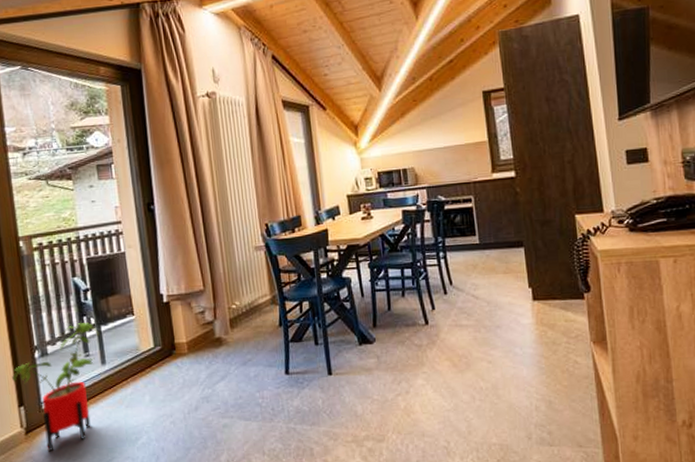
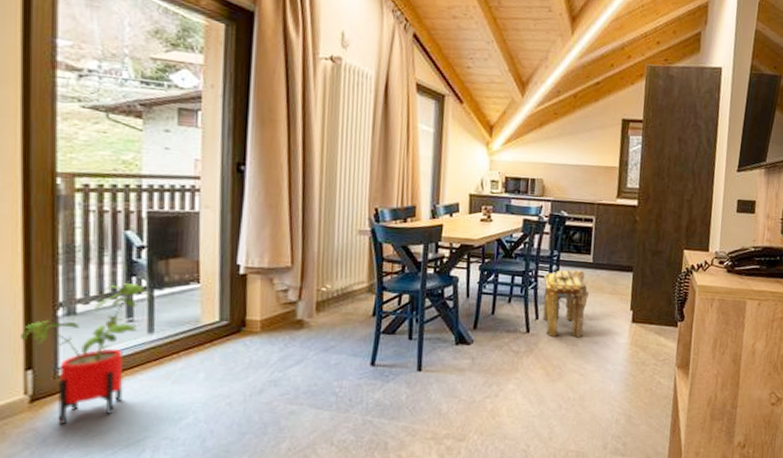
stool: none [432,253,483,327] -> present [542,269,590,338]

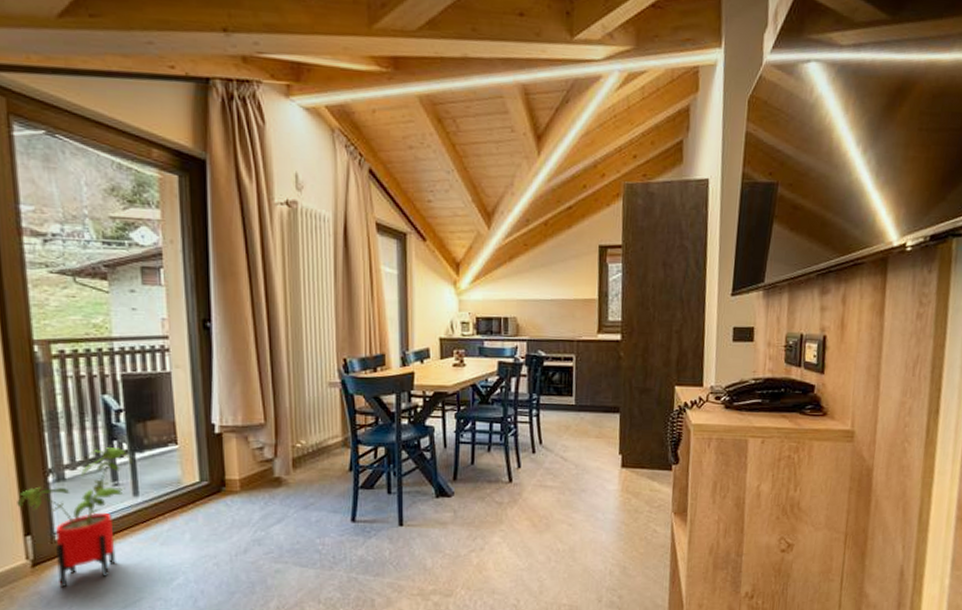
stool: present [542,269,590,338] -> none [523,413,574,487]

